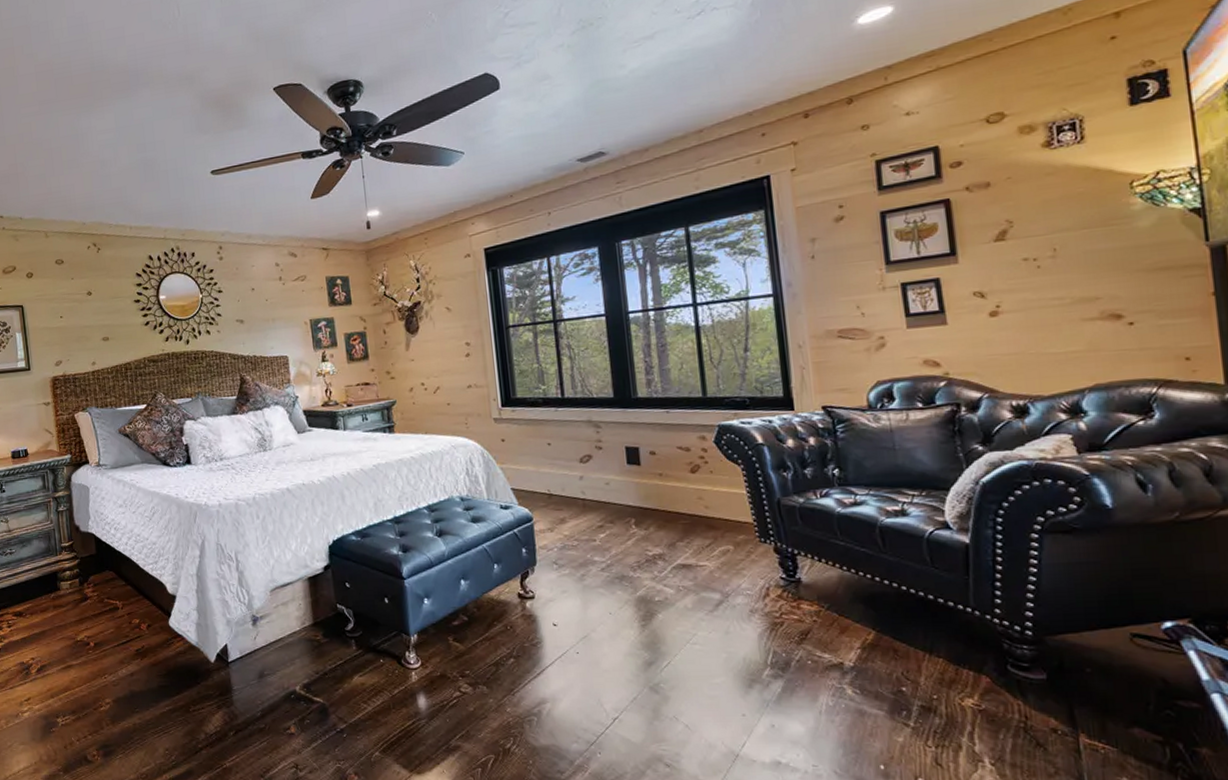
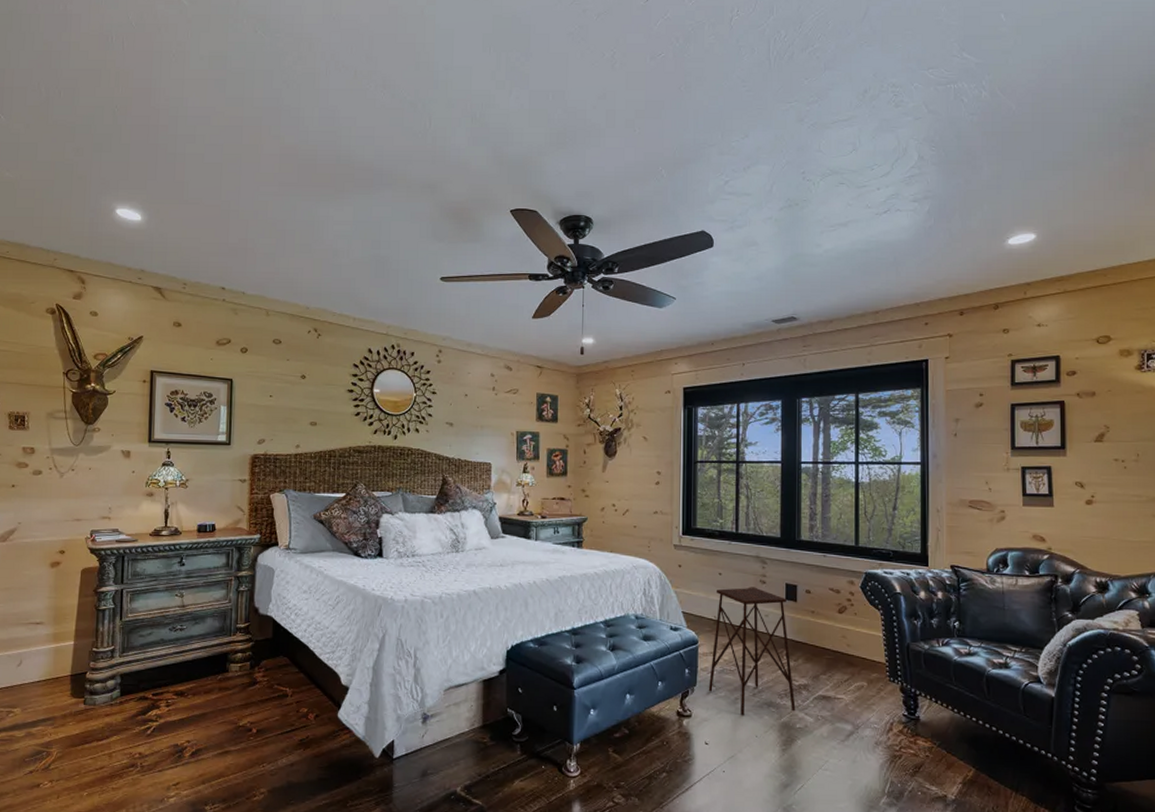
side table: none [546,455,652,593] -> present [708,588,796,716]

